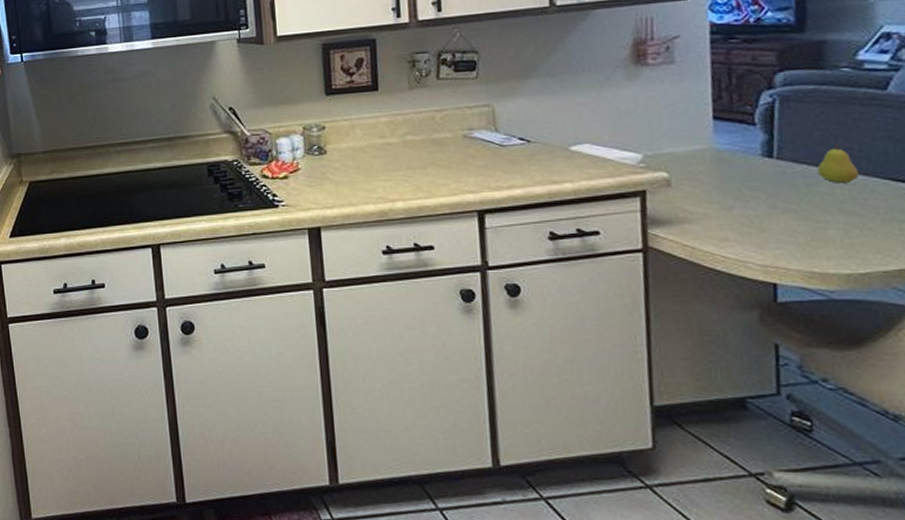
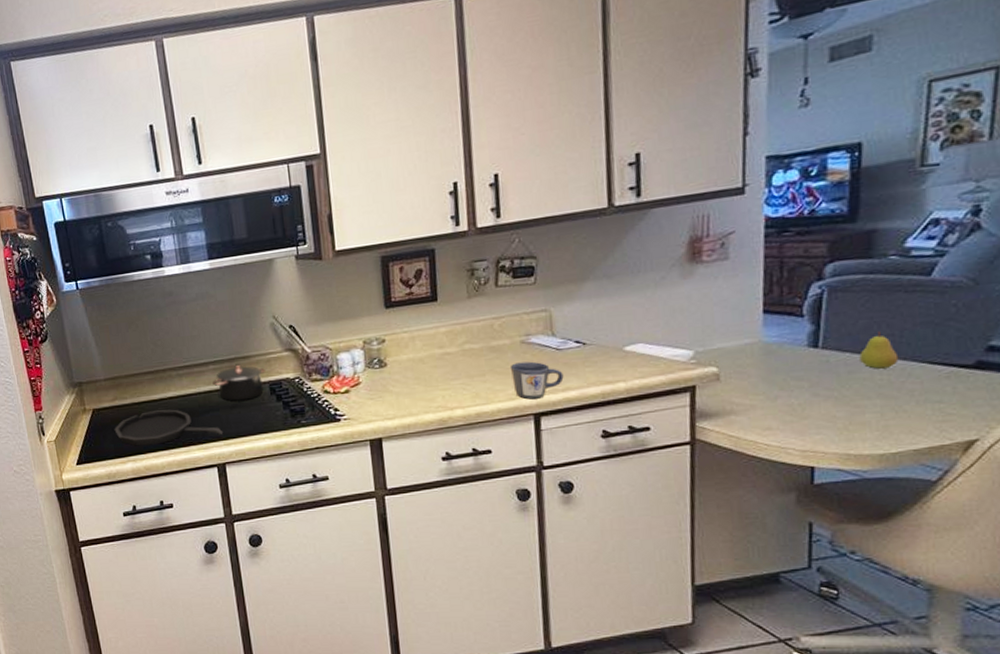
frying pan: none [49,185,159,222] -> present [114,409,224,446]
cooking pot: none [150,144,204,182] -> present [212,364,265,402]
mug: none [452,156,508,196] -> present [510,361,564,400]

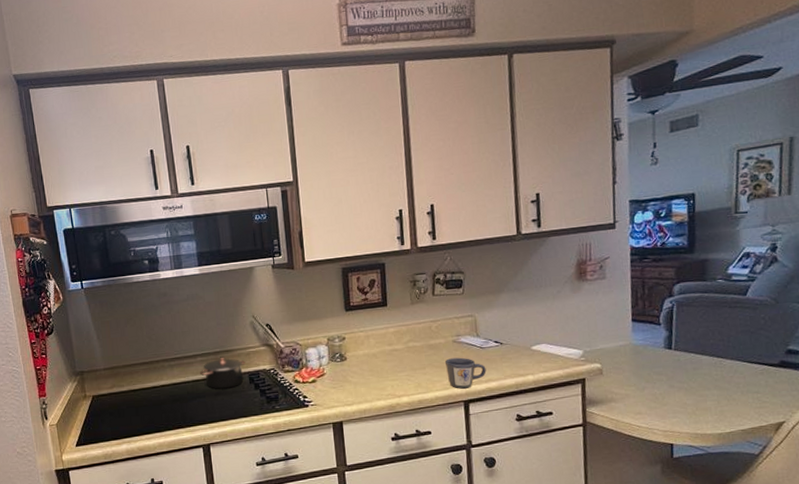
frying pan: present [114,409,224,446] -> none [111,396,209,429]
fruit: present [859,331,899,369] -> none [700,337,728,366]

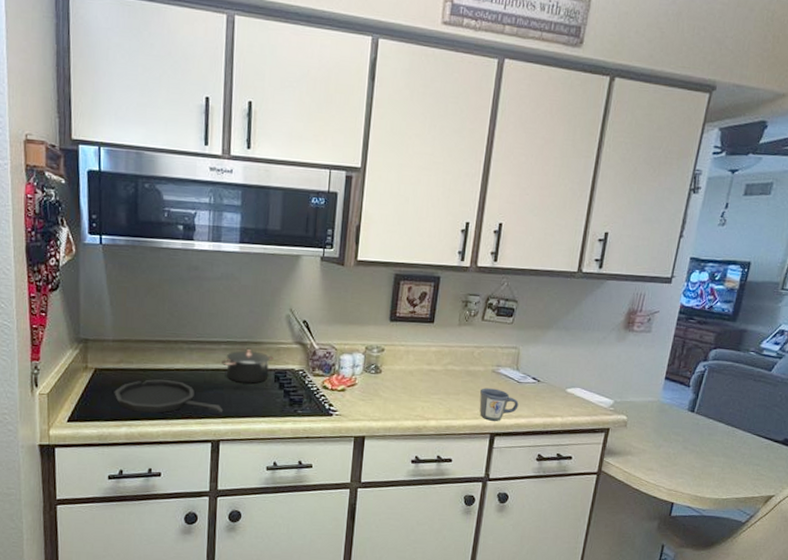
frying pan: none [111,396,209,429] -> present [114,379,223,413]

